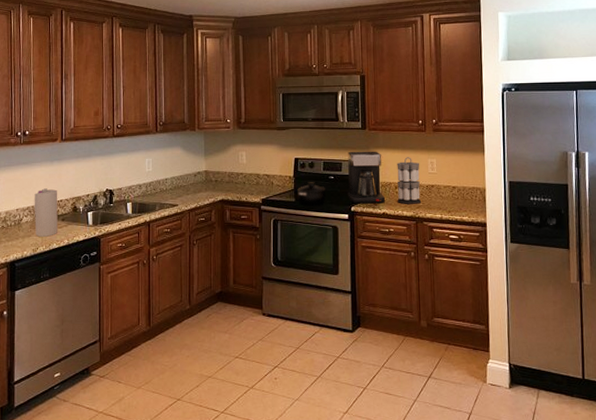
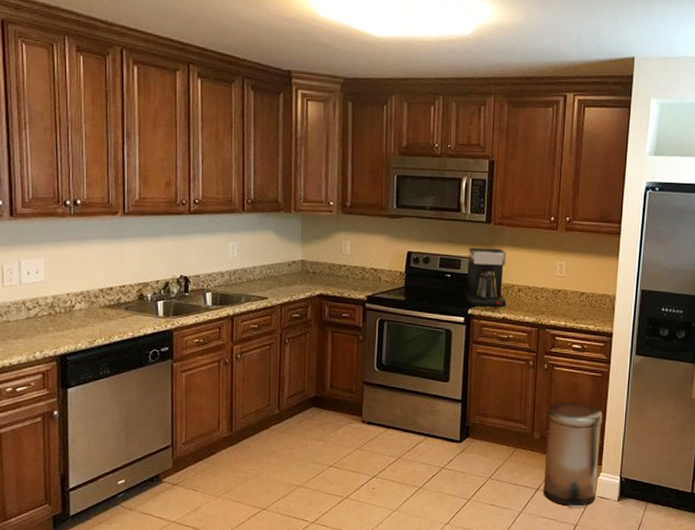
paper towel holder: present [34,188,58,238] -> none [89,271,120,329]
saucepan: present [297,182,327,207] -> none [408,279,442,307]
spice rack: present [397,157,421,204] -> none [519,257,548,310]
pedal bin: none [431,290,487,397] -> present [543,402,603,509]

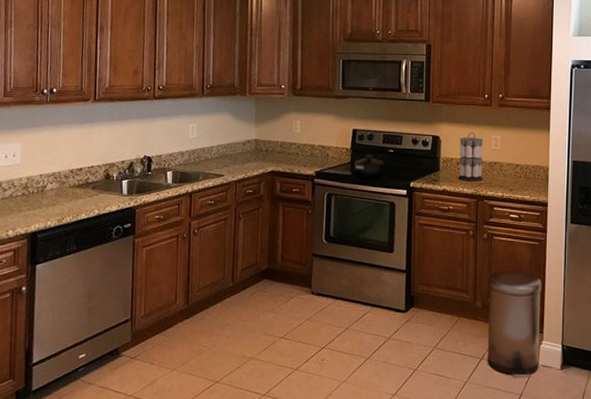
saucepan: none [408,279,442,307] -> present [354,155,385,181]
coffee maker: present [465,247,507,307] -> none [407,124,447,180]
spice rack: none [519,257,548,310] -> present [458,132,484,181]

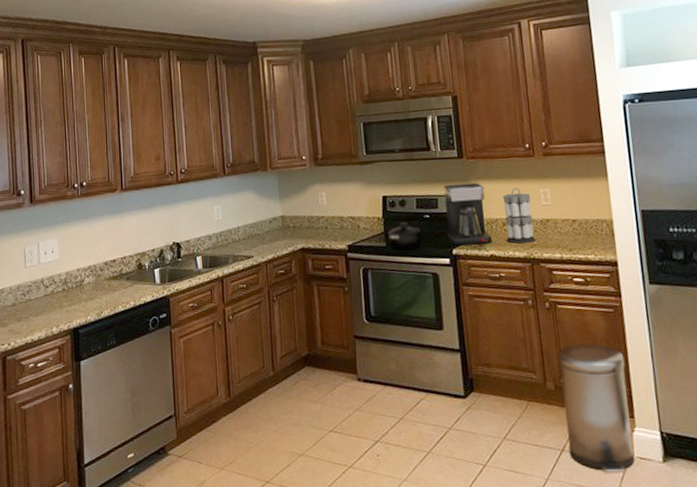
coffee maker: none [407,124,447,180] -> present [443,182,493,246]

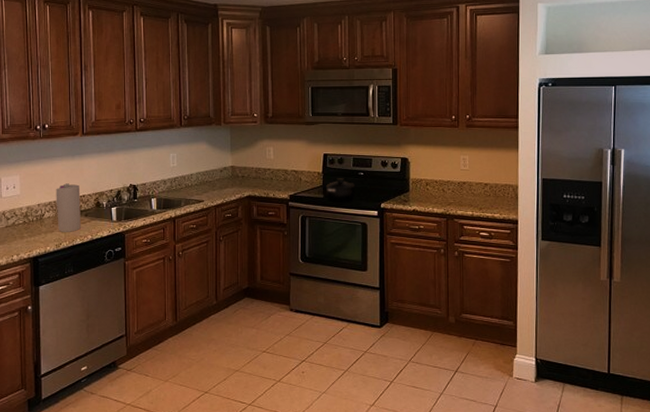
paper towel holder: none [95,244,123,300] -> present [56,183,81,233]
coffee maker: present [443,182,493,246] -> none [377,147,416,201]
spice rack: present [503,187,535,244] -> none [428,153,452,201]
pedal bin: present [557,343,635,474] -> none [460,287,514,390]

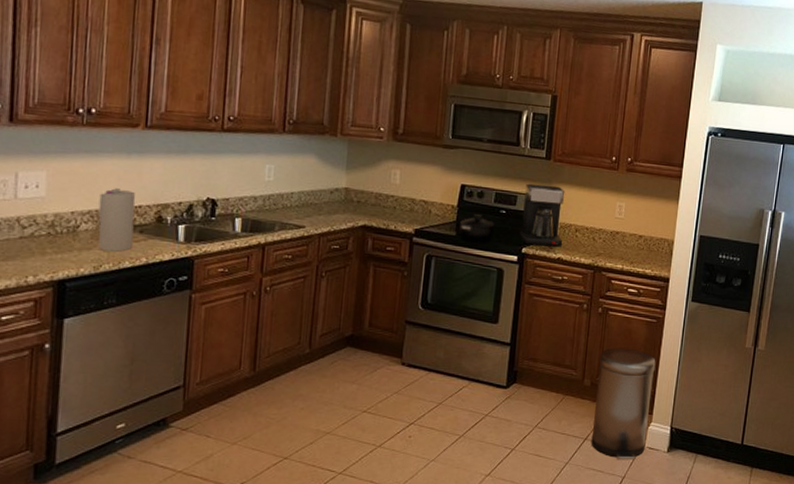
coffee maker: none [377,147,416,201] -> present [519,183,566,247]
pedal bin: none [460,287,514,390] -> present [591,347,656,460]

